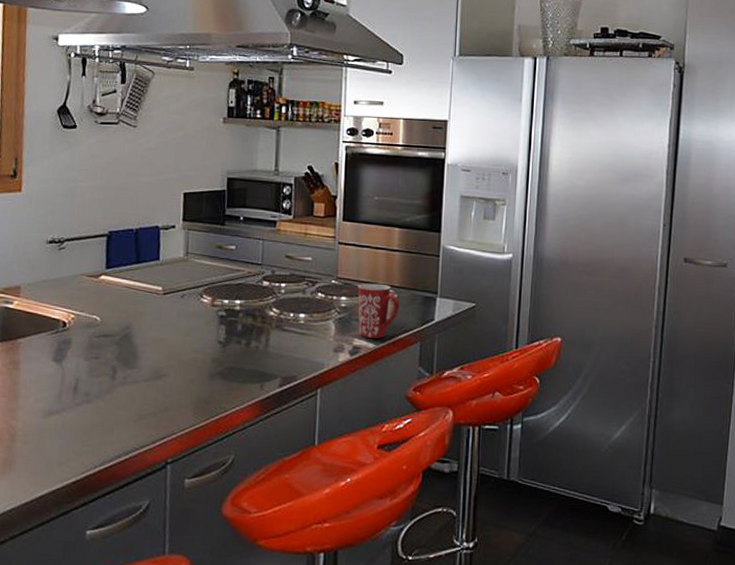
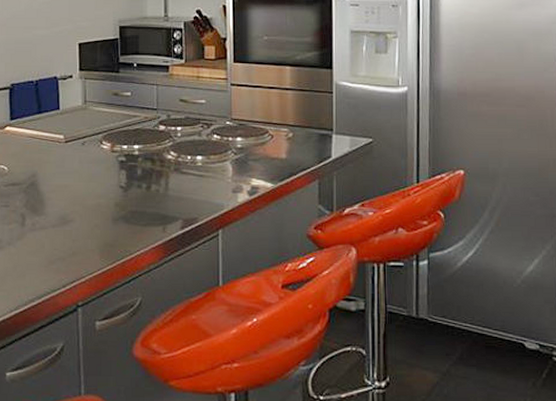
mug: present [358,283,399,338] -> none [252,123,295,177]

